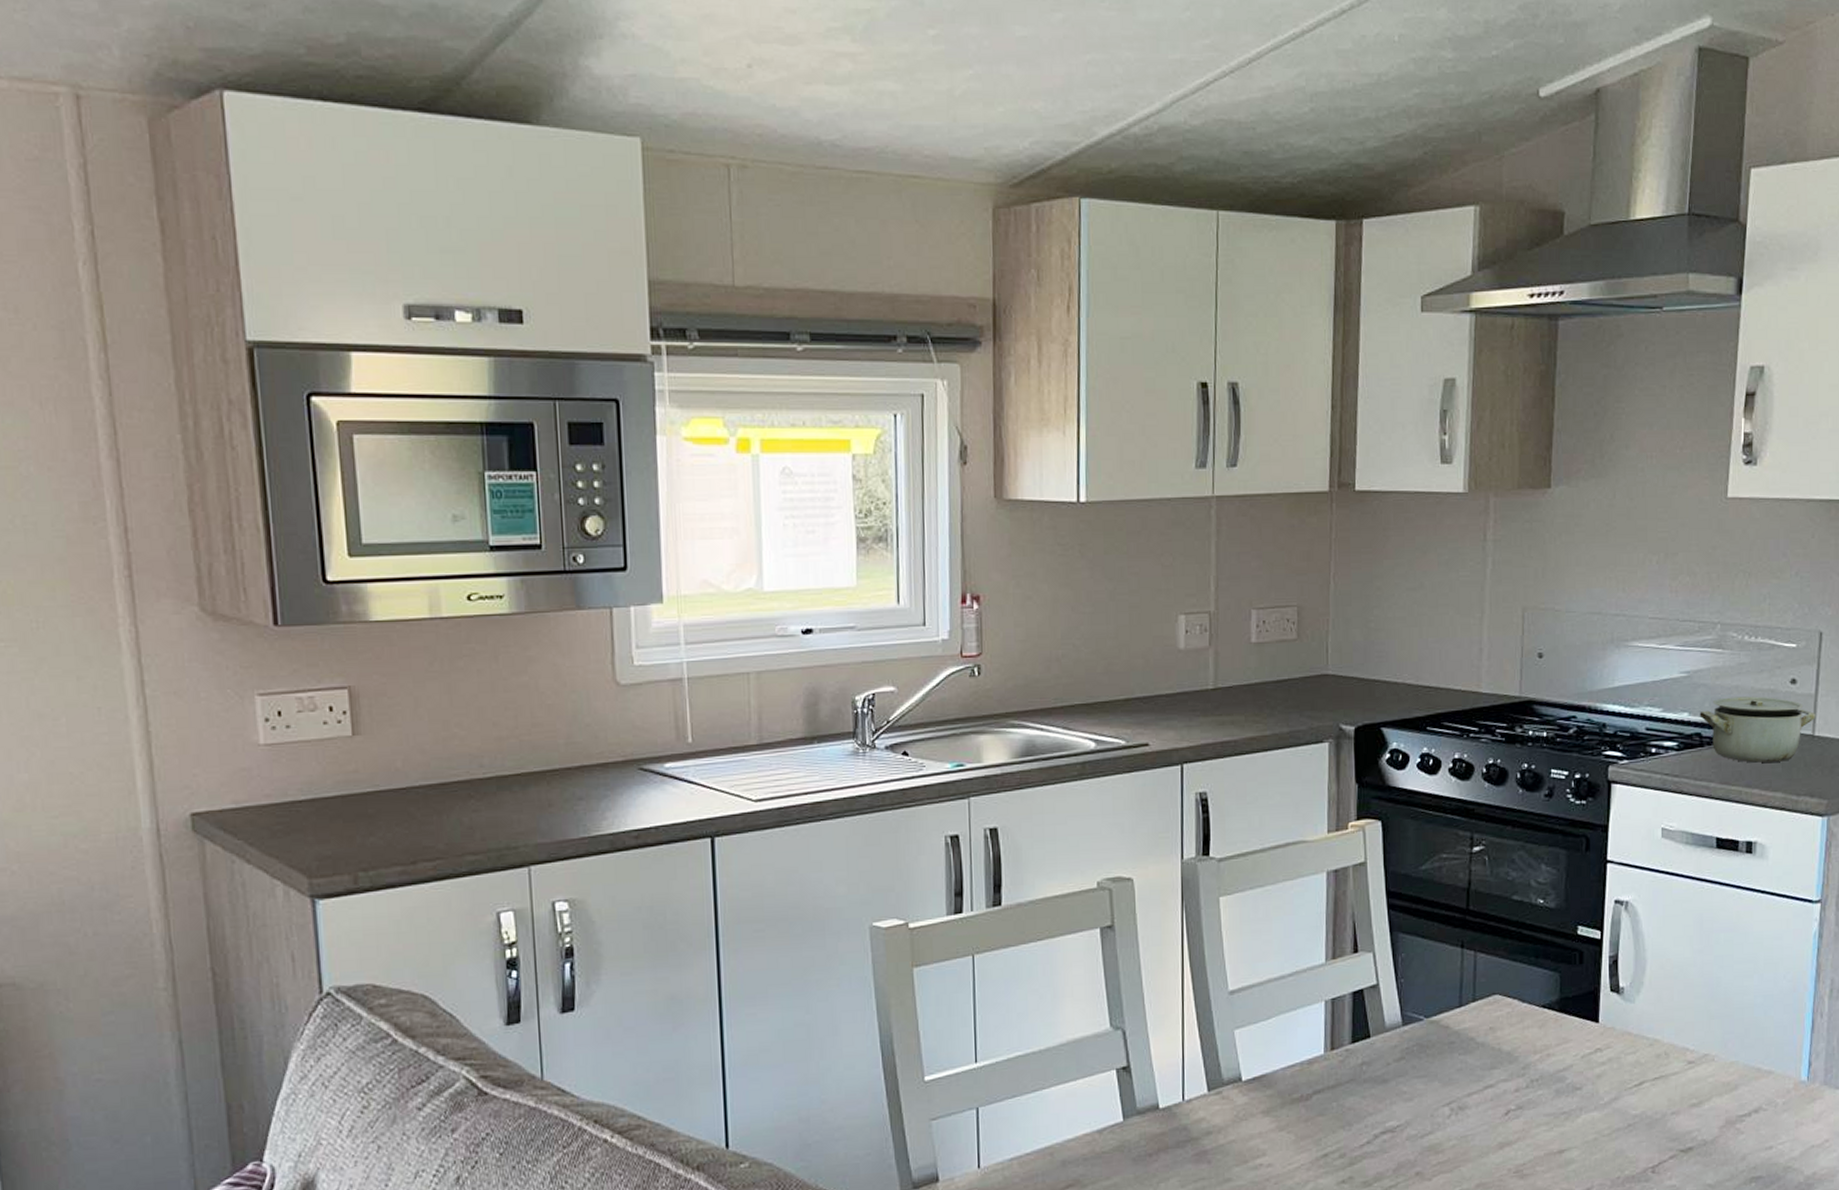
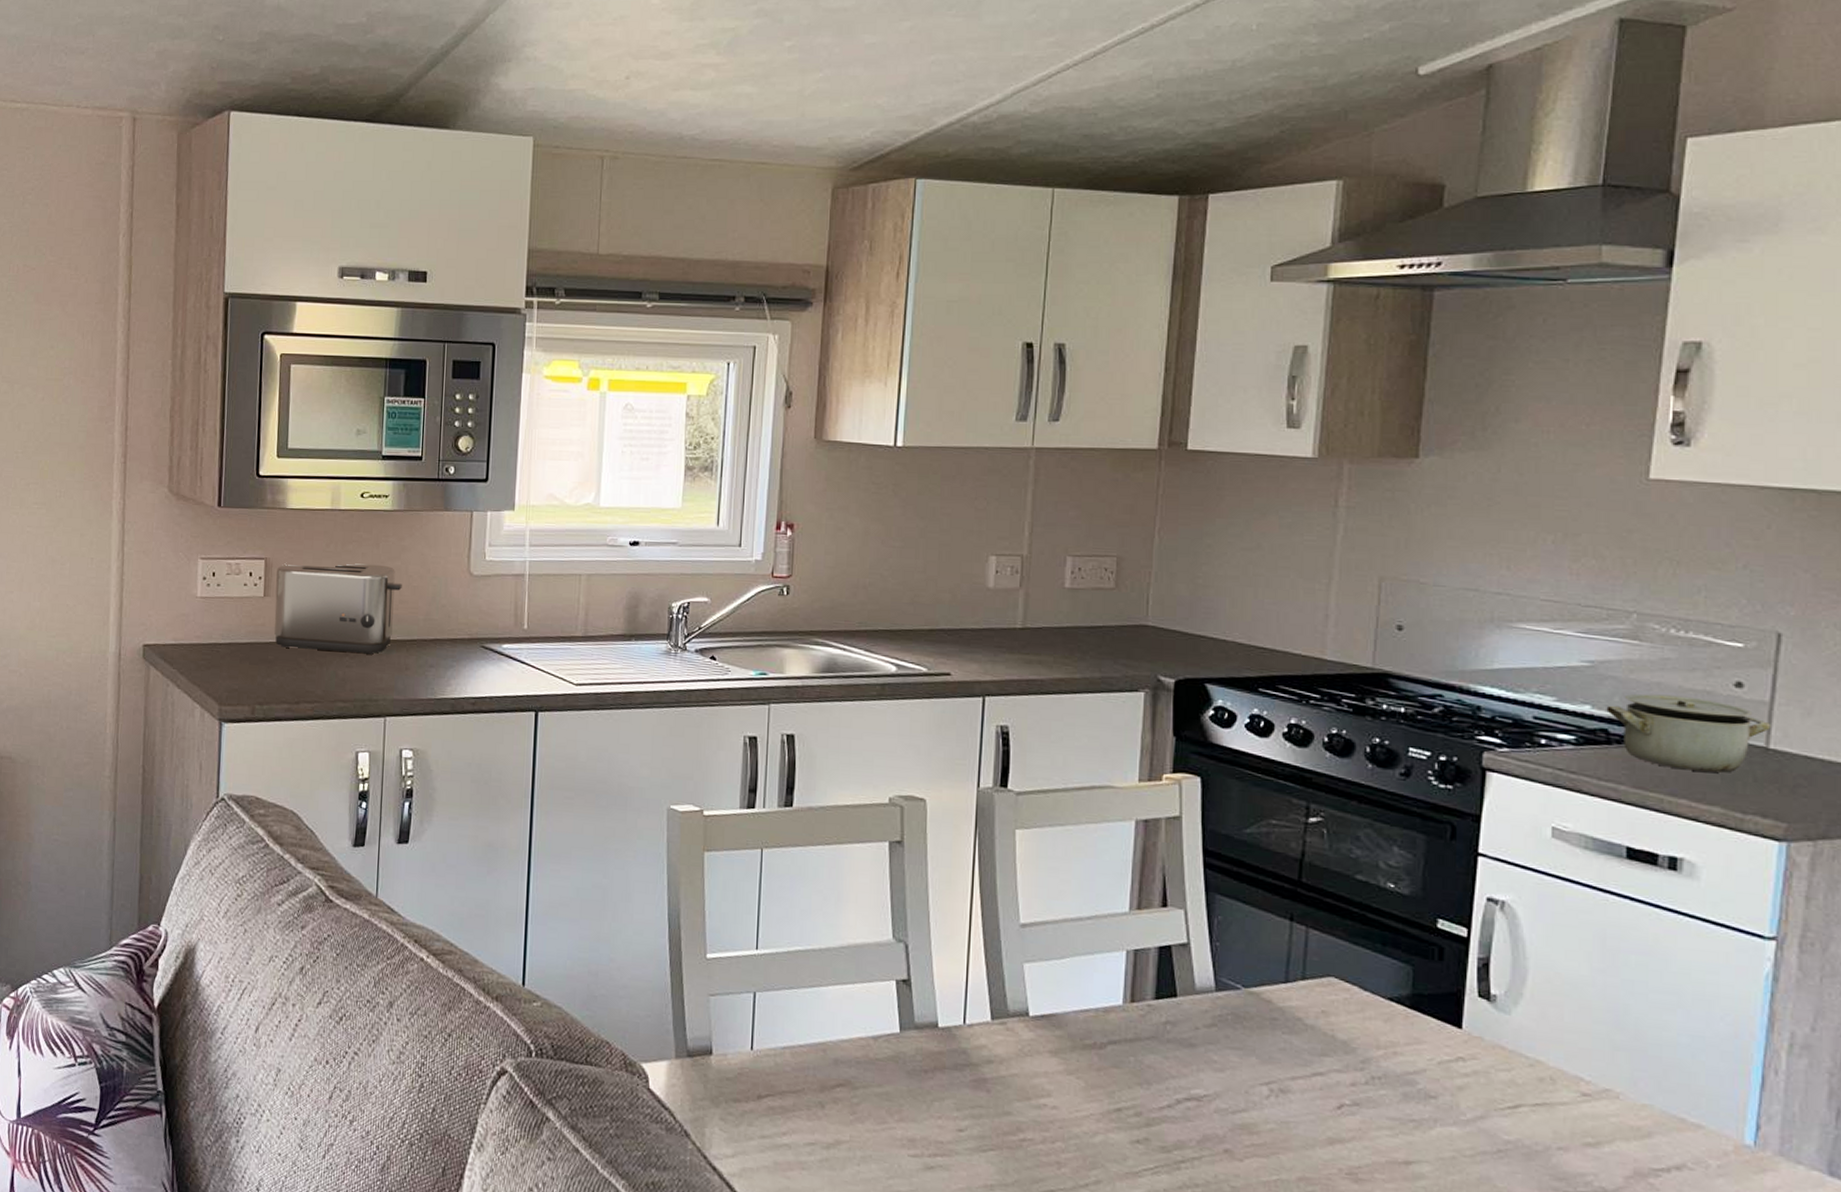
toaster: none [366,682,533,797] -> present [274,562,402,655]

